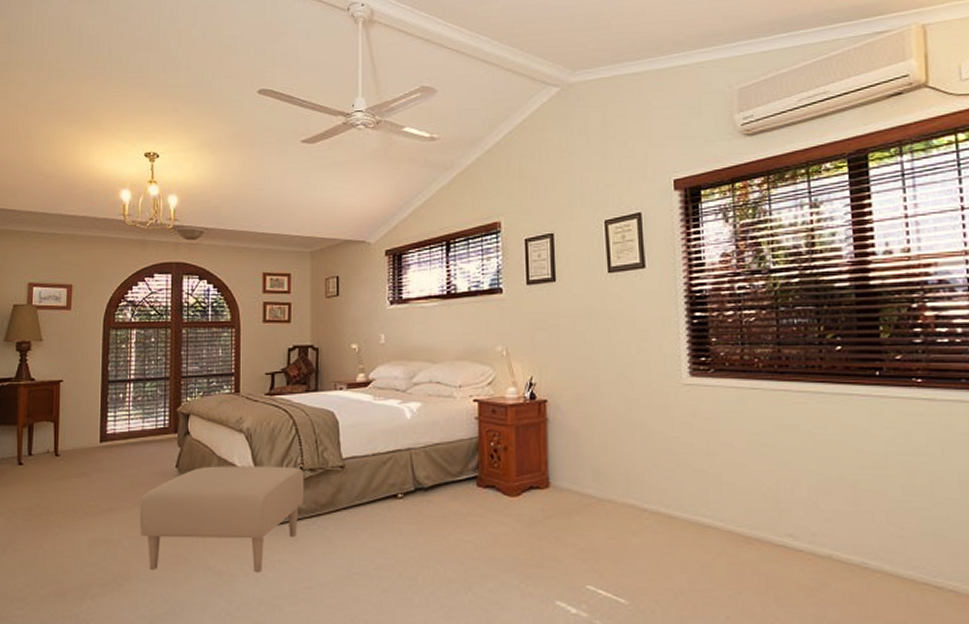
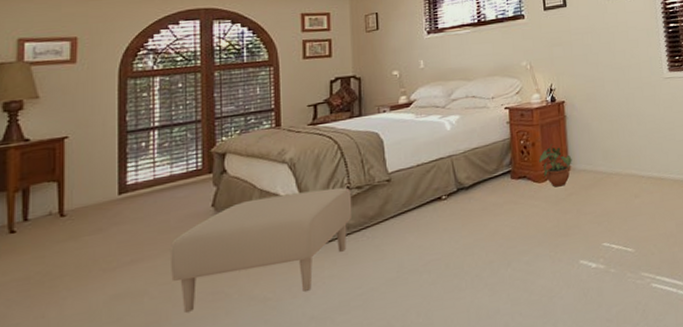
potted plant: none [512,451,553,505] -> present [539,144,572,188]

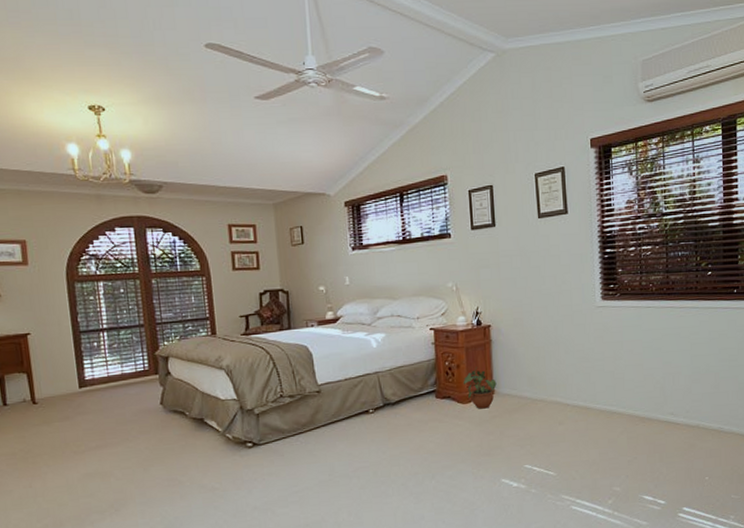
ottoman: present [169,187,352,312] -> none [128,395,286,494]

